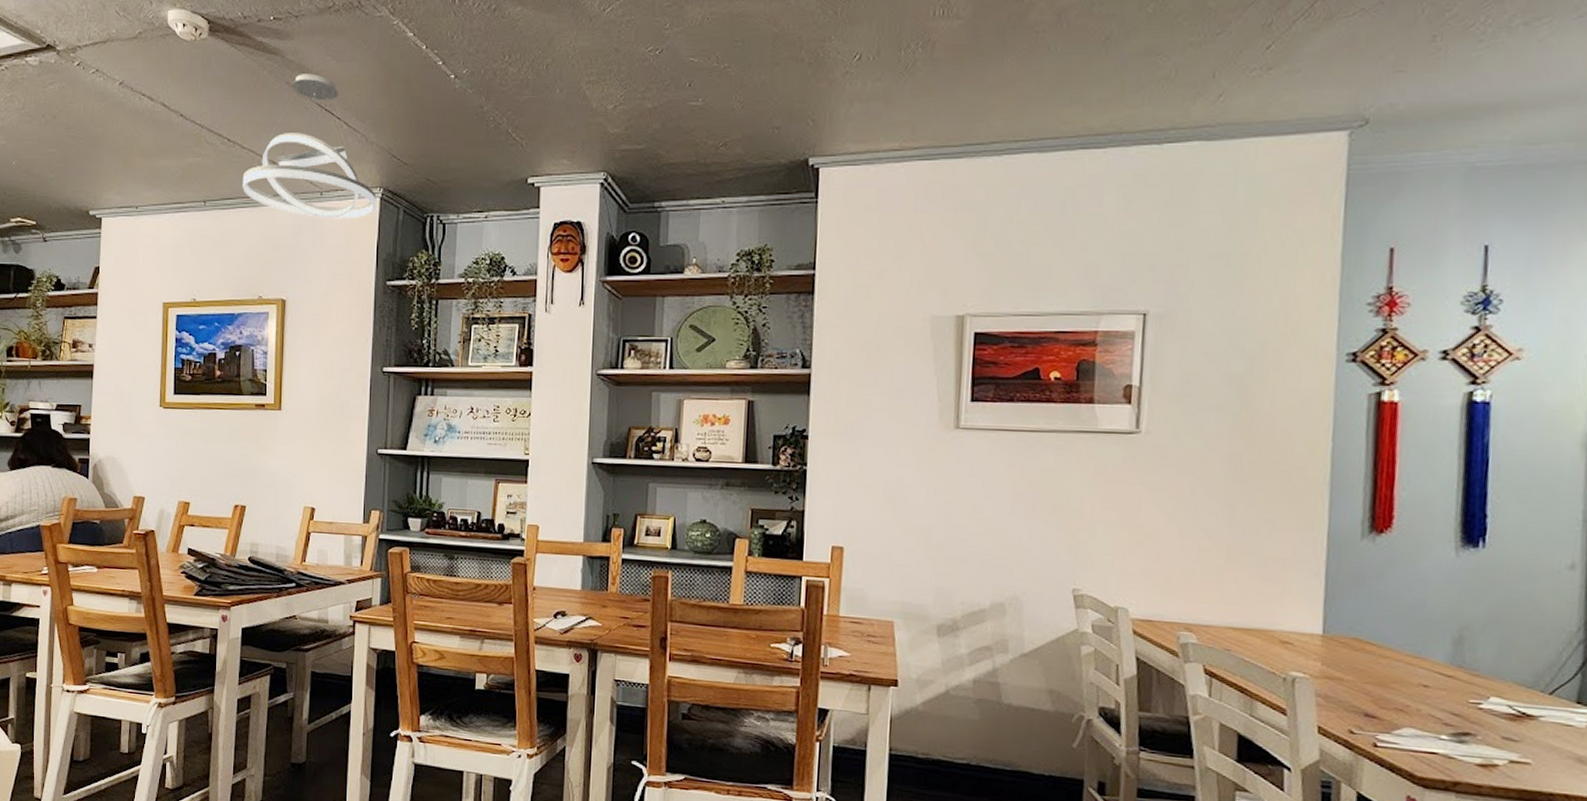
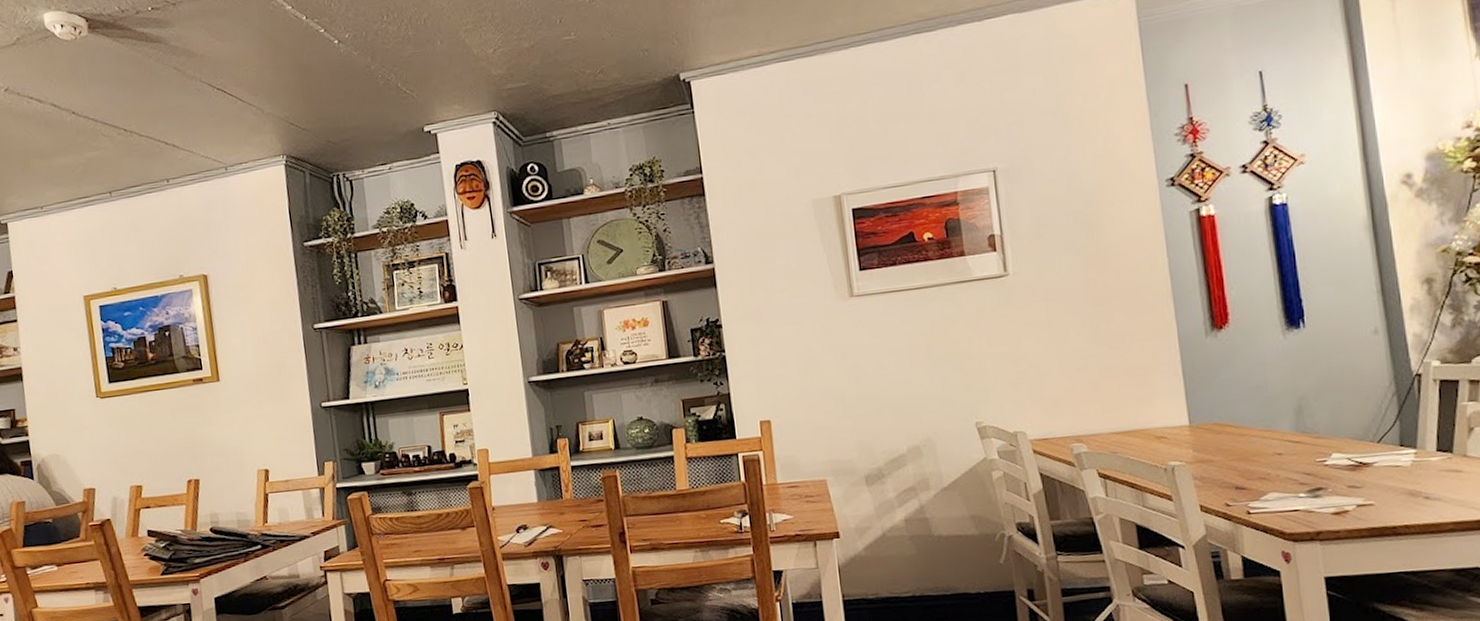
pendant light: present [242,73,376,220] -> none [144,56,282,193]

